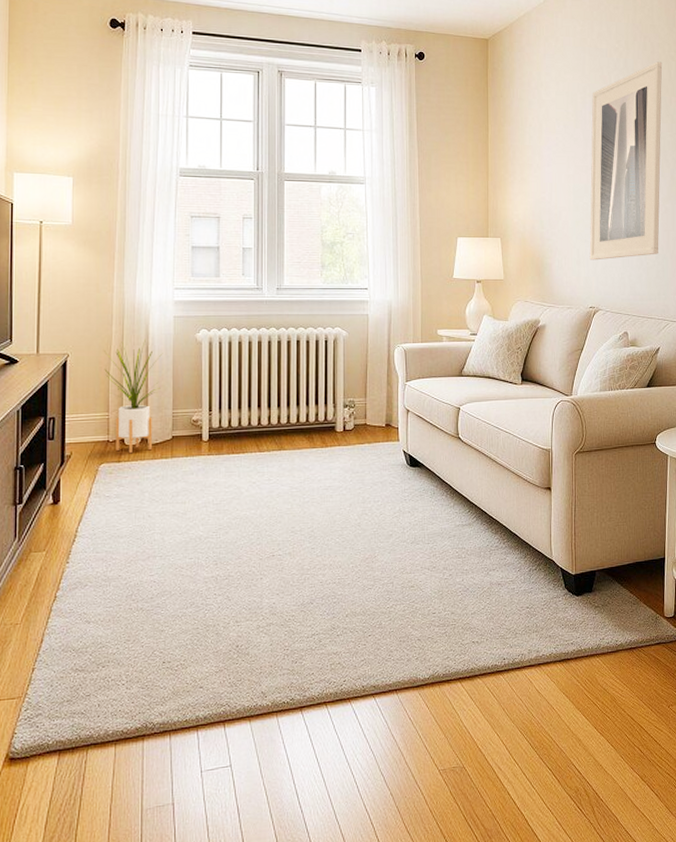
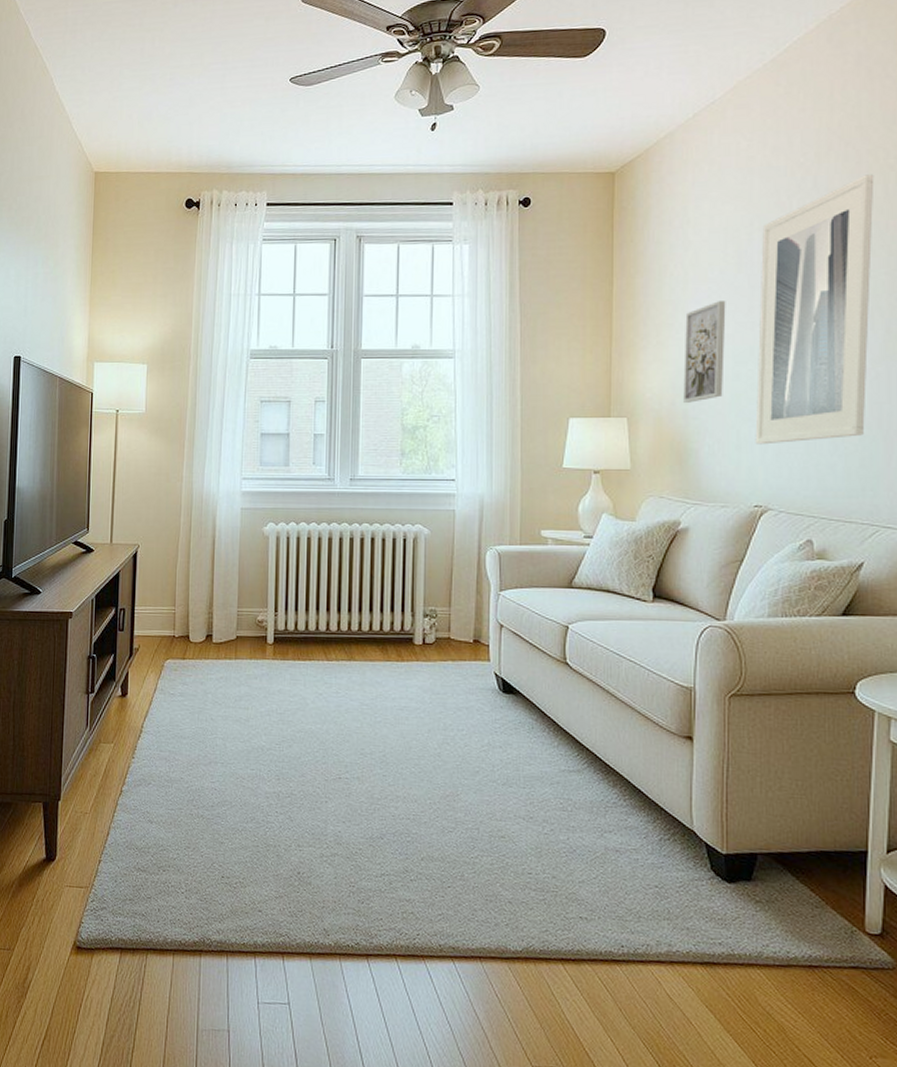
house plant: present [103,339,163,454] -> none [171,531,230,652]
wall art: none [540,149,569,227] -> present [684,301,726,403]

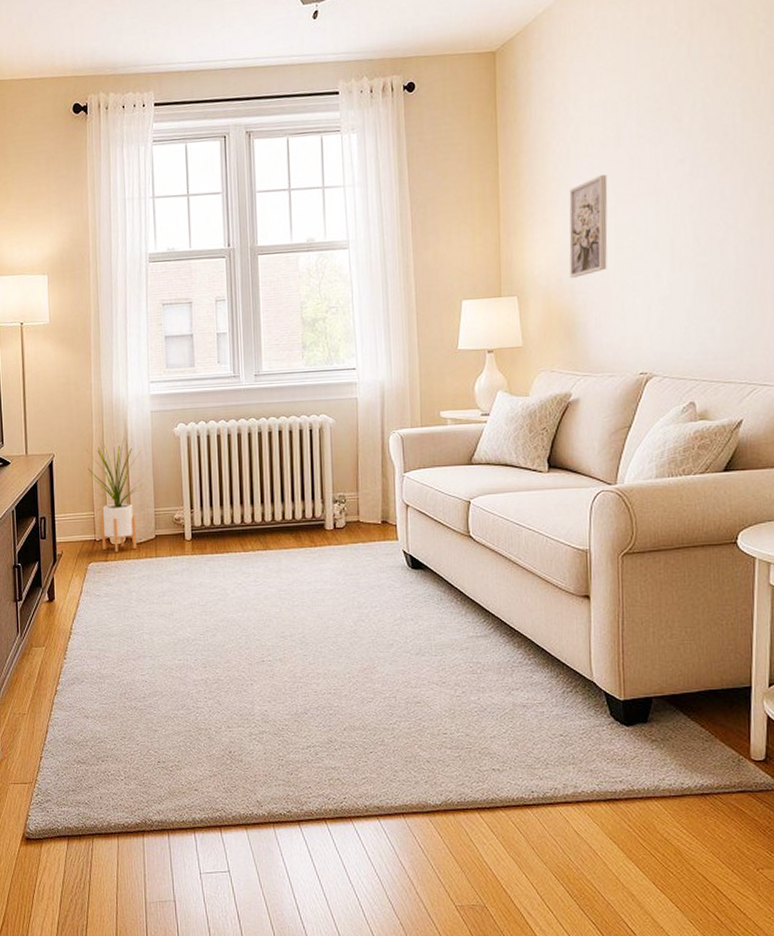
house plant: none [171,531,230,652] -> present [85,436,142,553]
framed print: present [755,174,874,445] -> none [638,39,745,314]

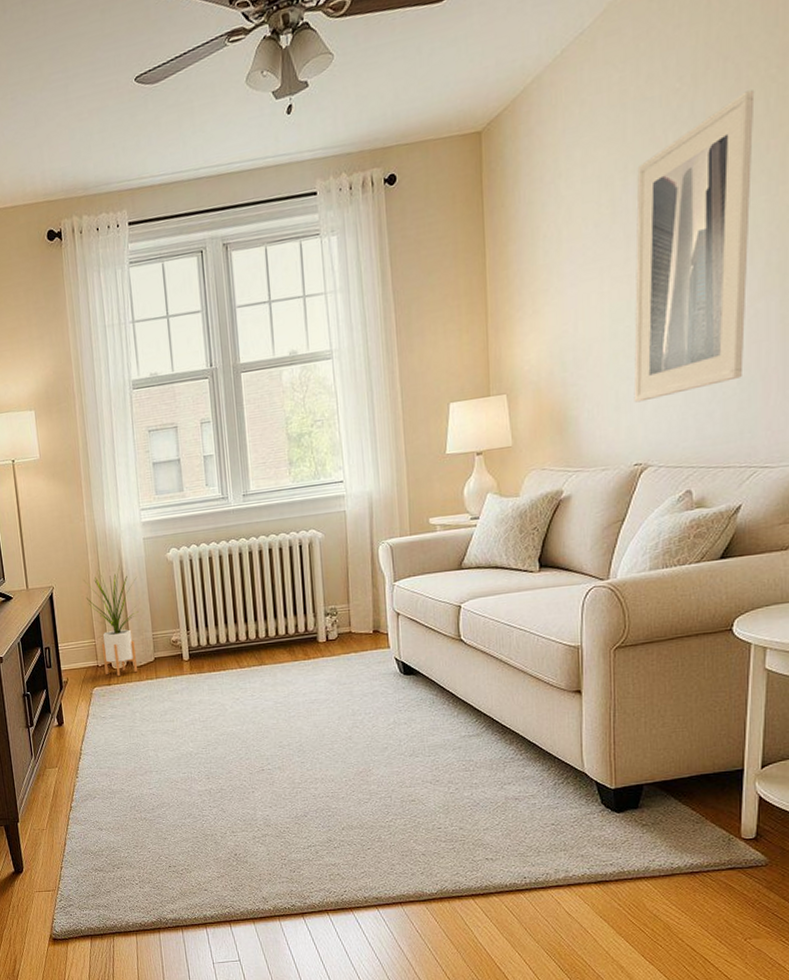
wall art: present [569,175,608,278] -> none [560,256,602,370]
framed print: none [638,39,745,314] -> present [633,90,755,403]

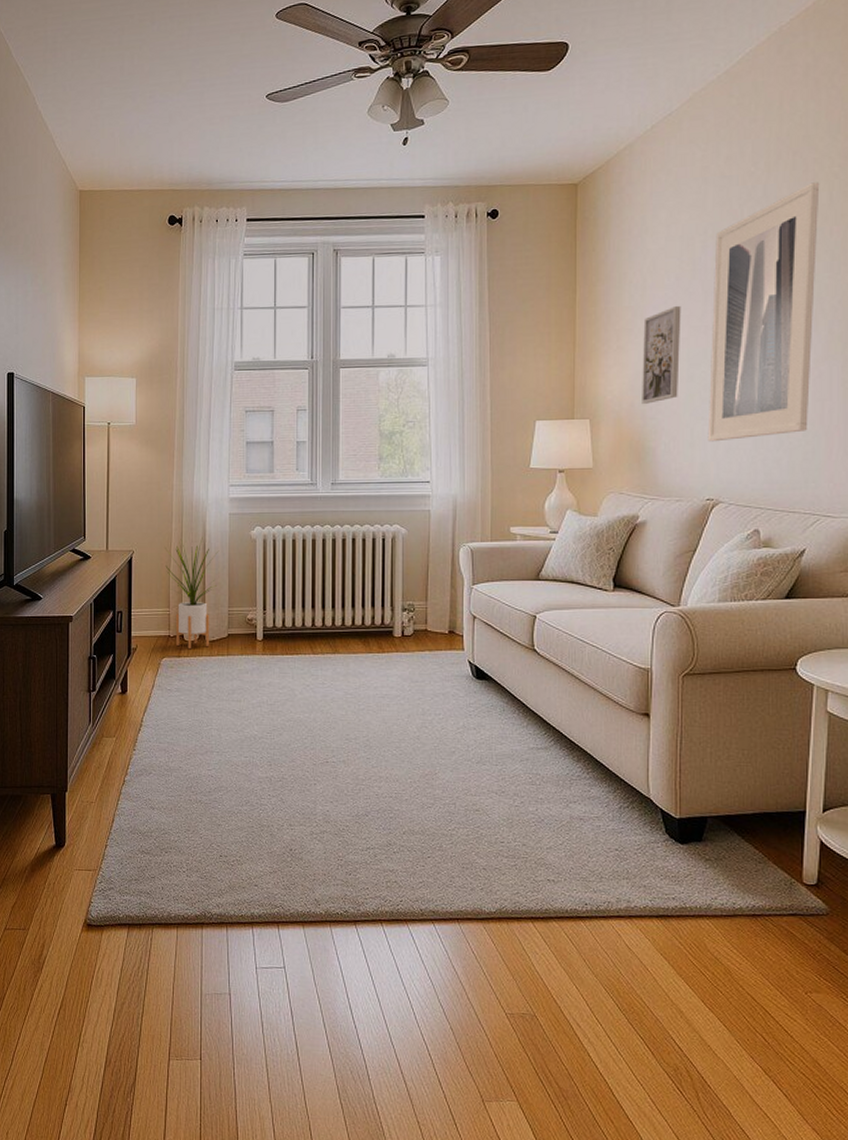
wall art: none [560,256,602,370] -> present [642,306,681,404]

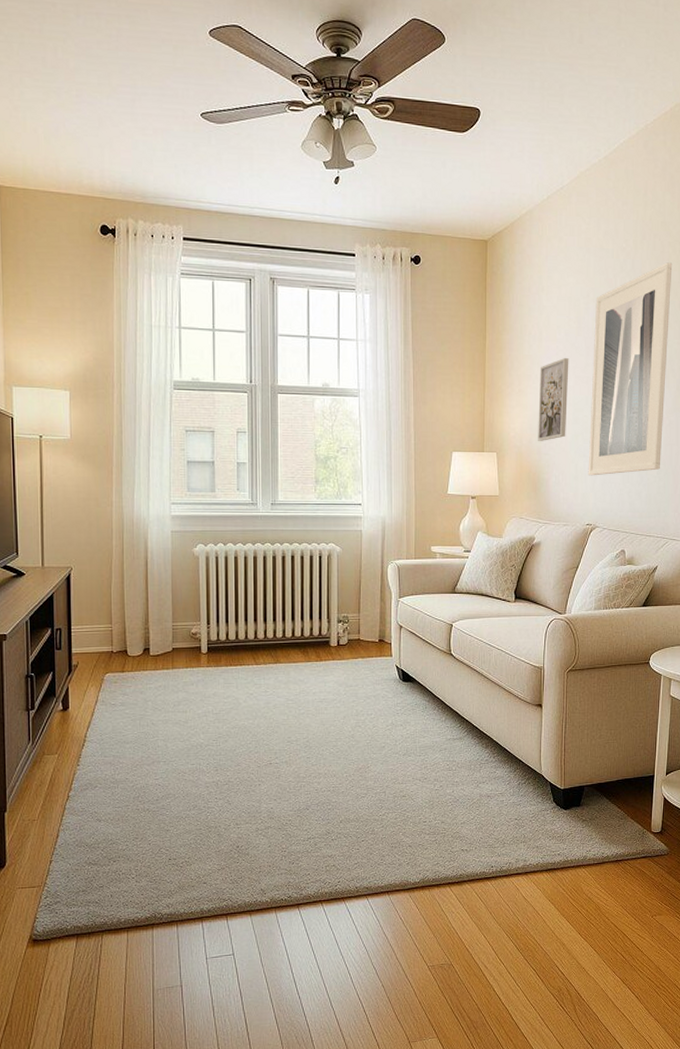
house plant: present [164,536,219,650] -> none [104,553,162,664]

